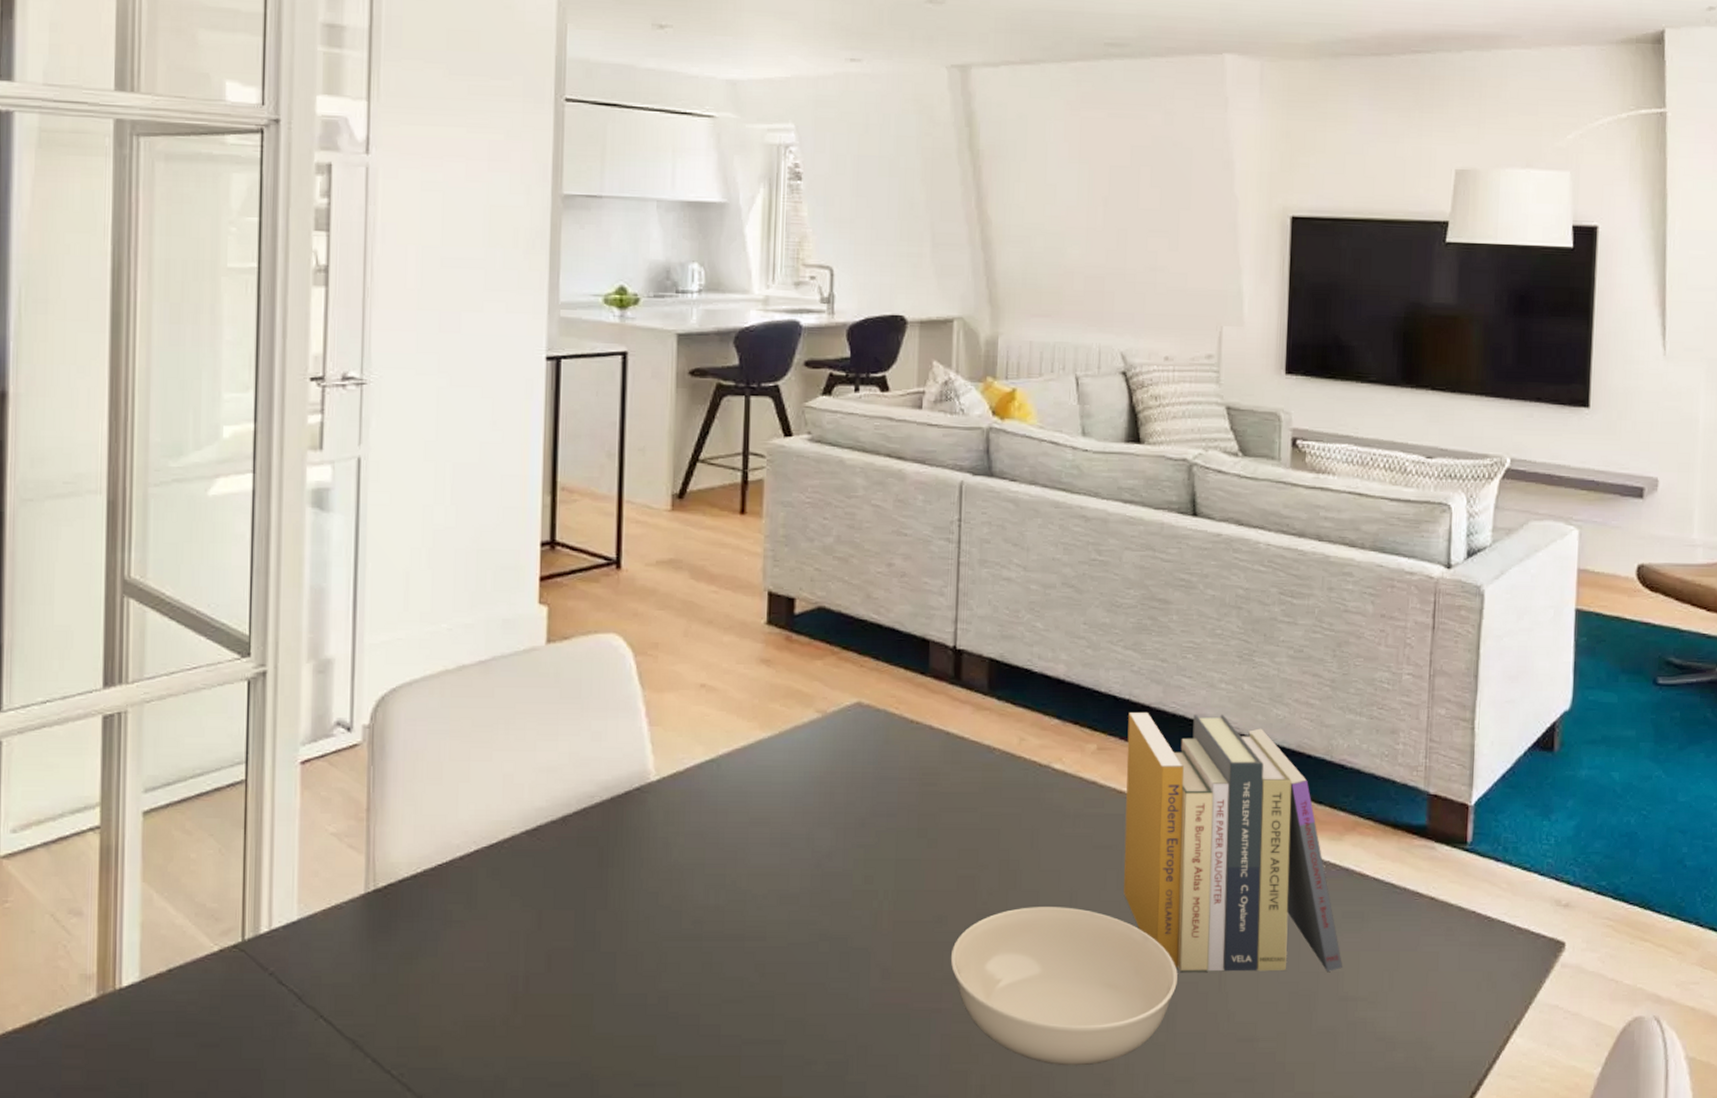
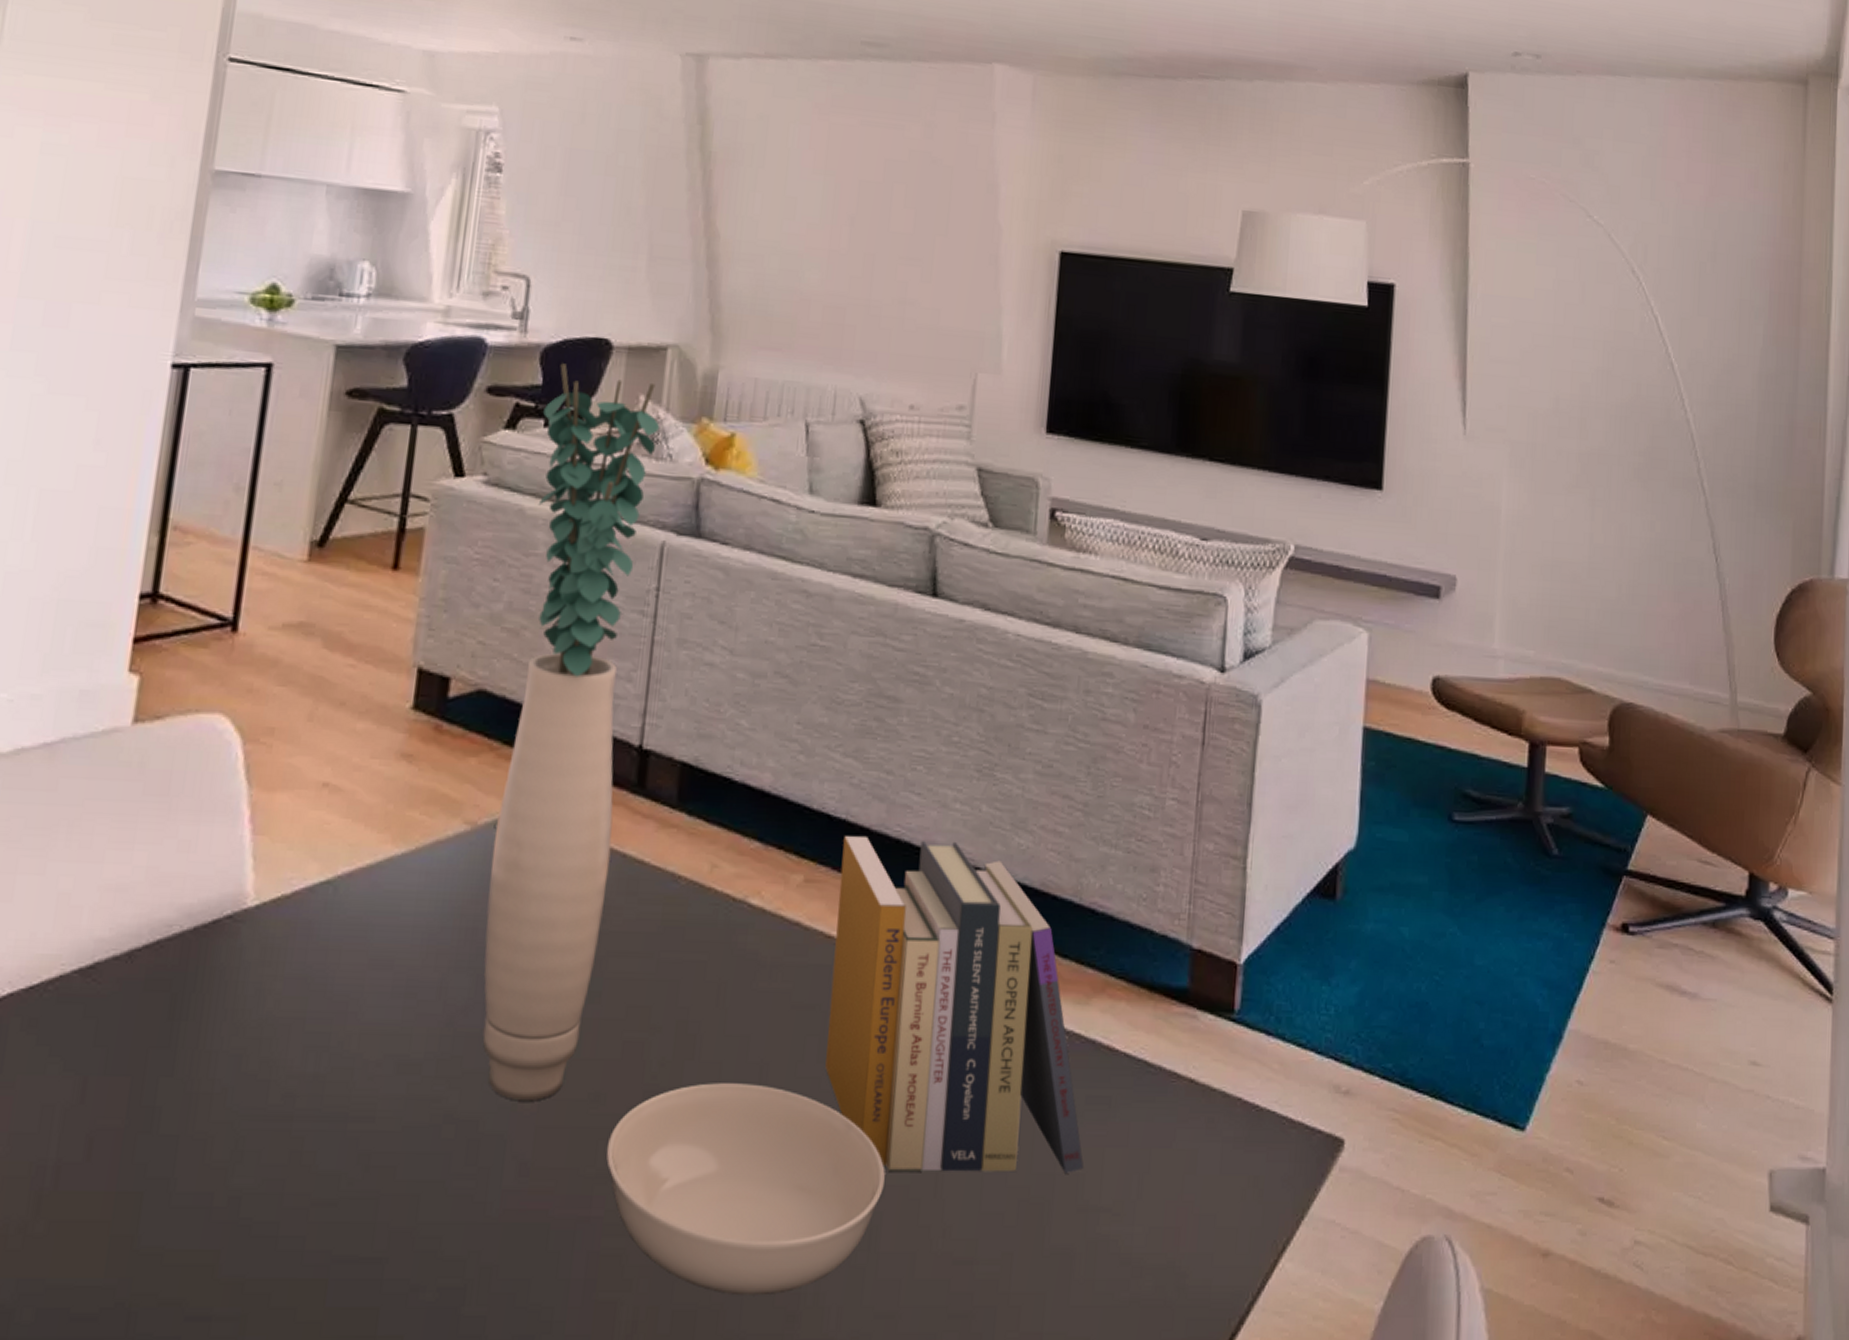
vase: none [840,338,952,923] -> present [482,363,660,1102]

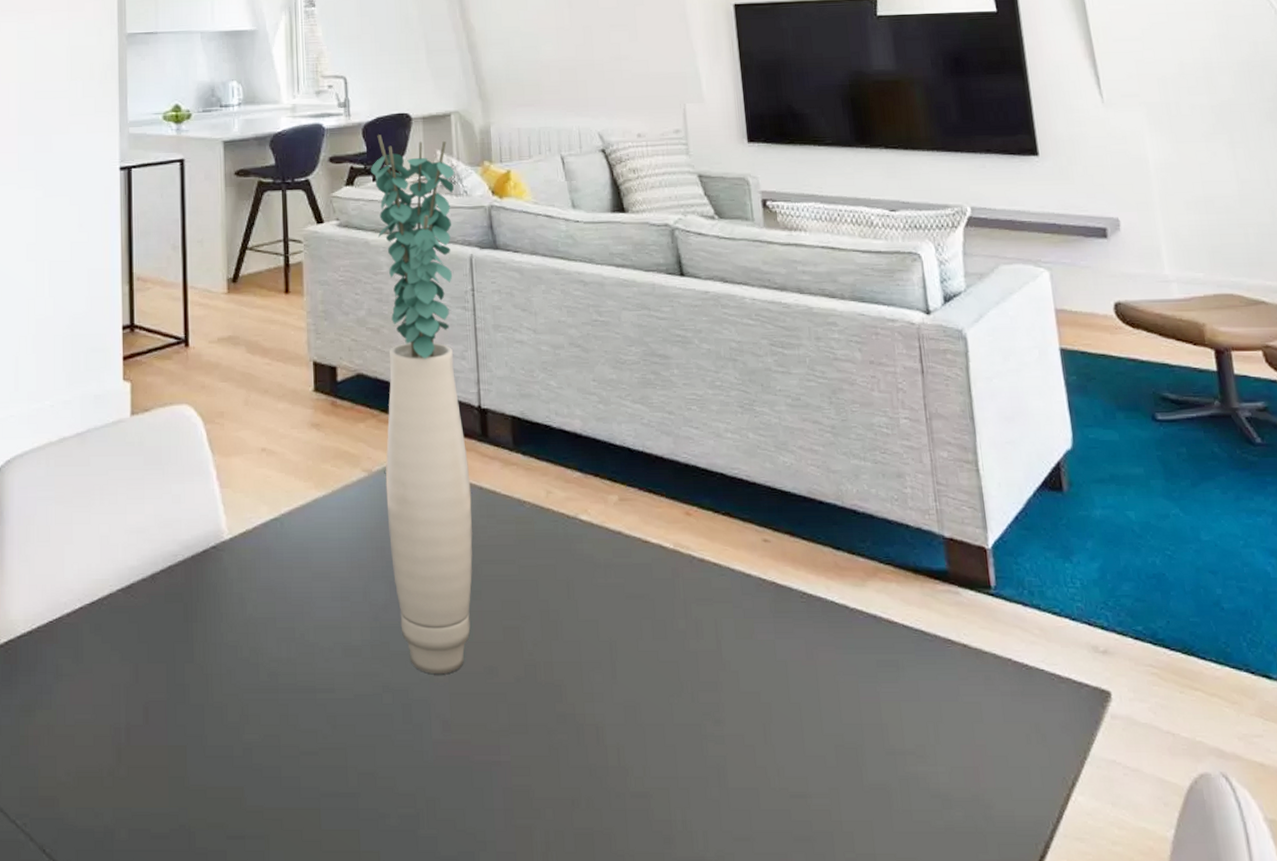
bowl: present [606,1083,885,1296] -> none [504,657,723,822]
books: present [825,836,1083,1173] -> none [644,462,885,724]

